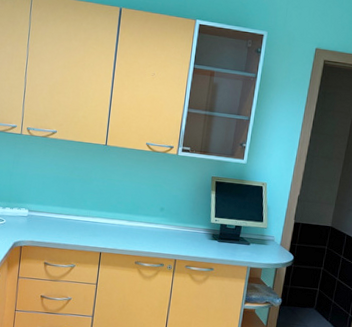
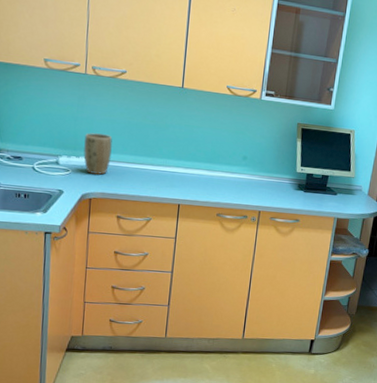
plant pot: none [16,186,43,225] -> present [83,133,112,175]

